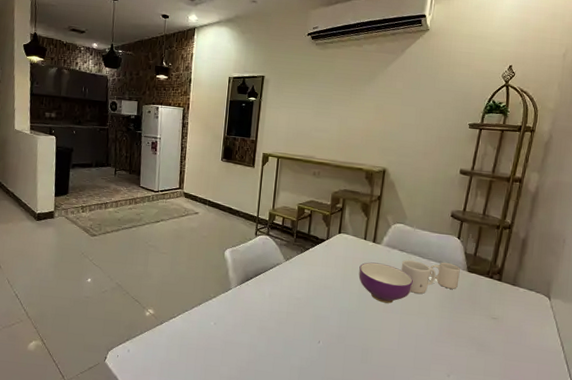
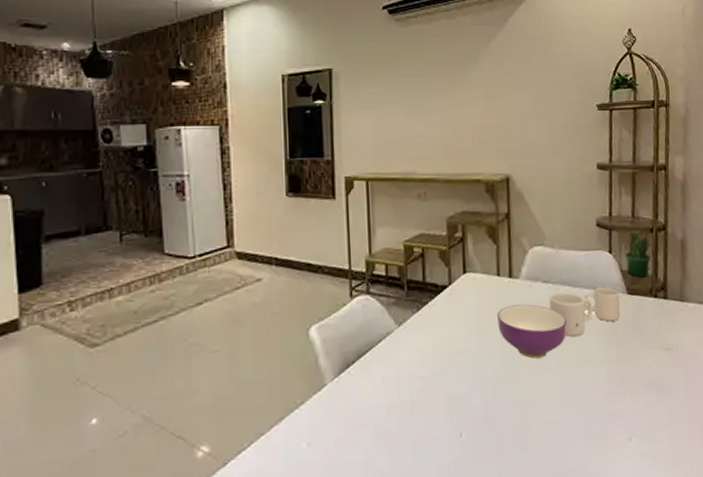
planter: none [470,225,496,262] -> present [625,231,651,278]

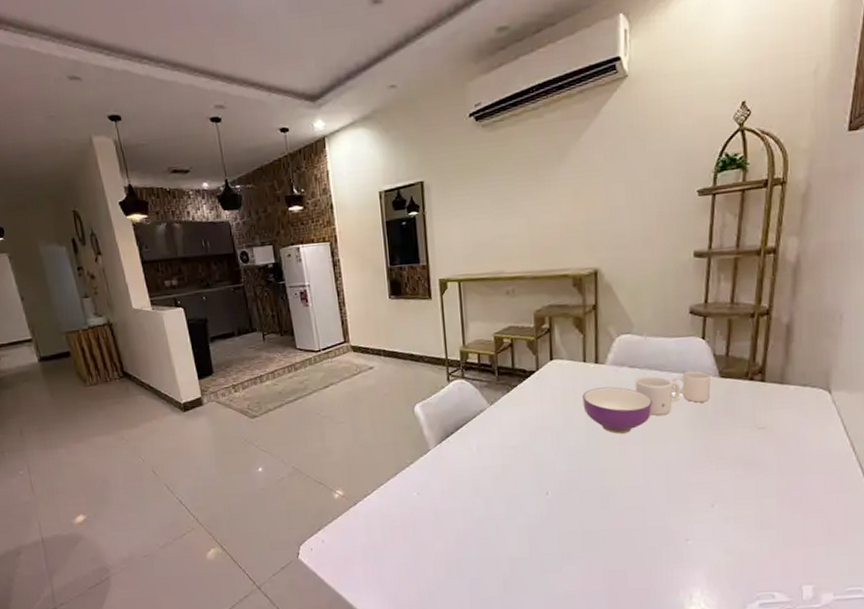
planter: present [625,231,651,278] -> none [720,317,751,362]

